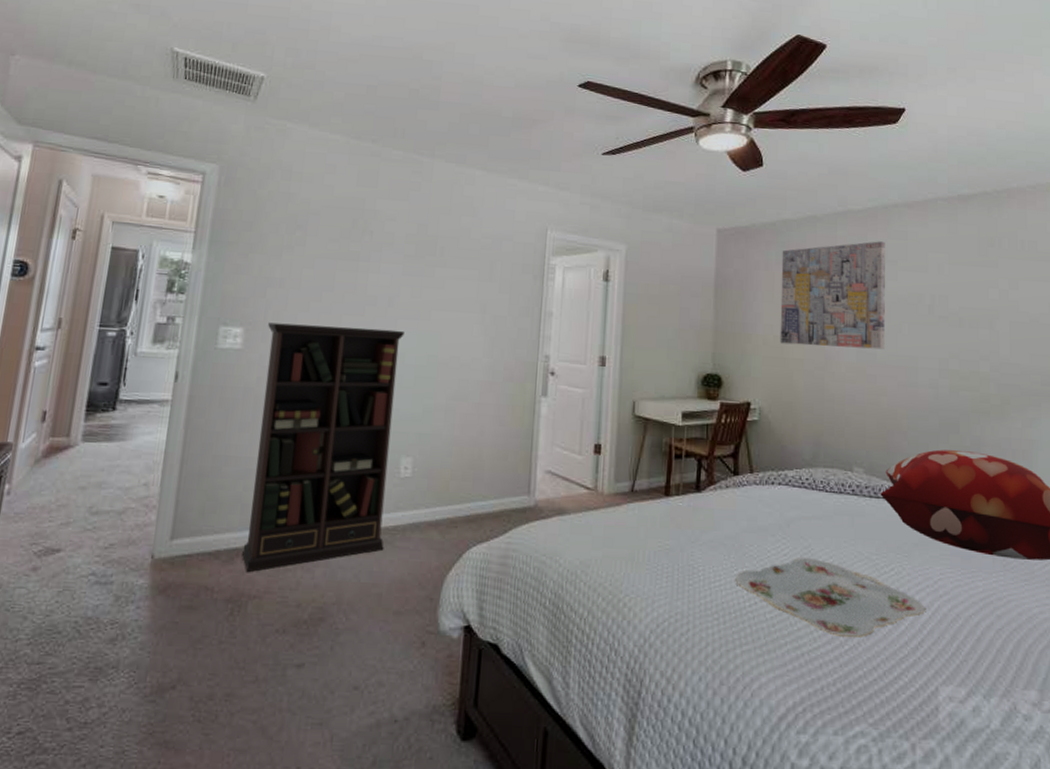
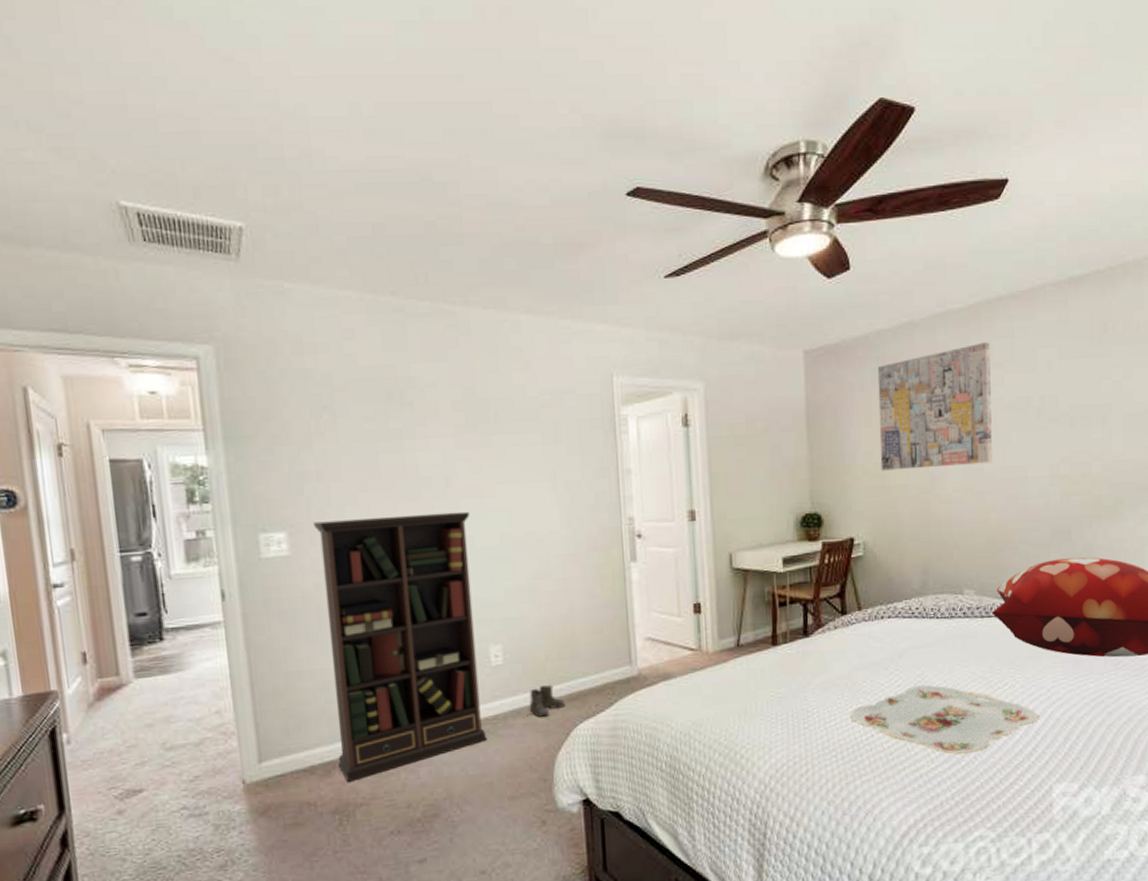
boots: none [426,503,462,534] -> present [528,685,565,717]

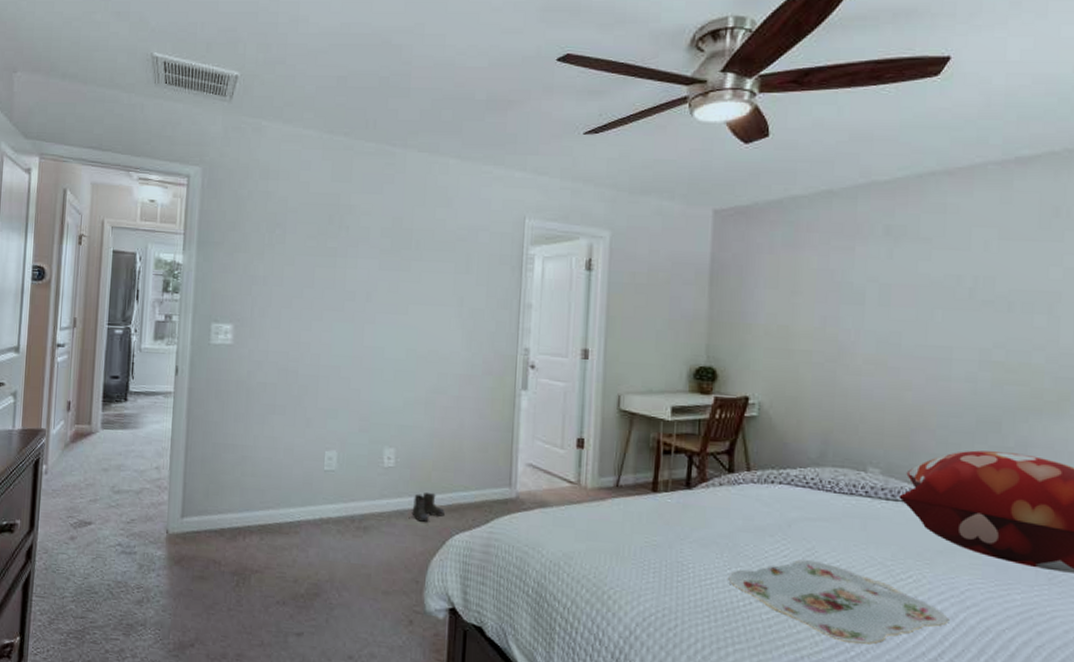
bookcase: present [314,511,488,783] -> none [243,319,383,550]
wall art: present [877,342,992,471] -> none [784,216,917,339]

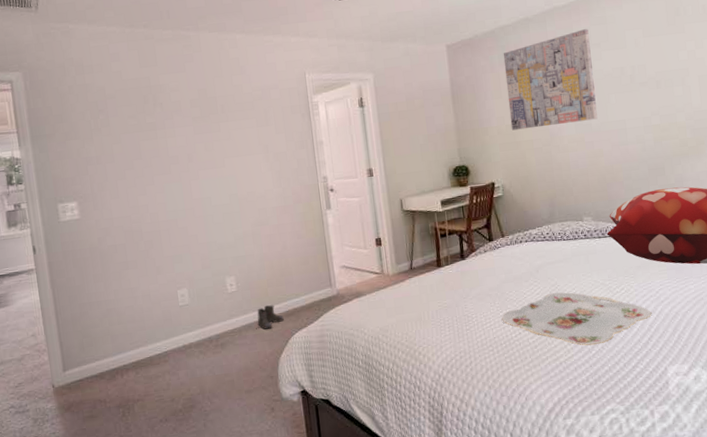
wall art: none [784,216,917,339] -> present [503,29,598,131]

